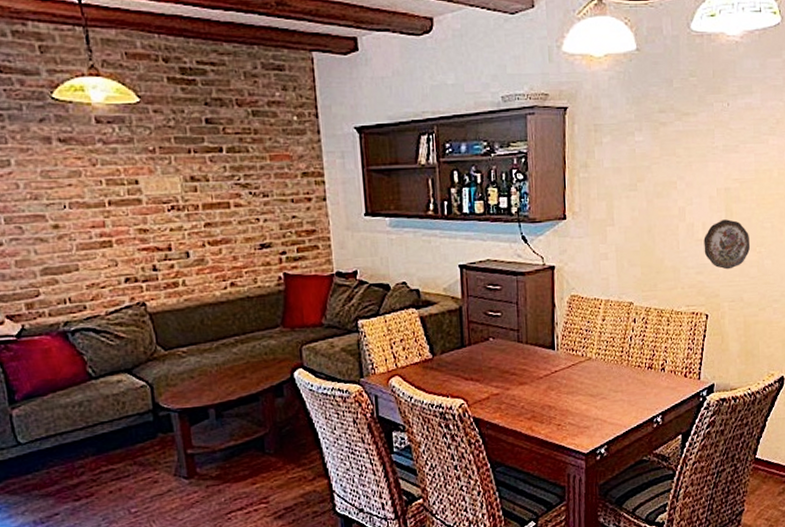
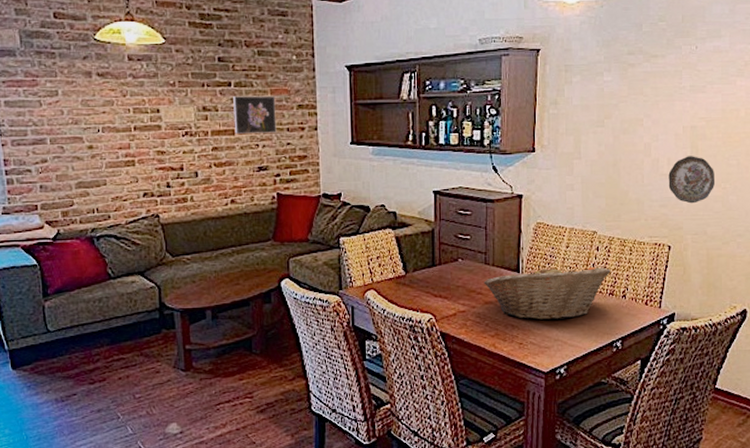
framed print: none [226,162,279,207] -> present [233,96,277,134]
fruit basket: none [517,339,649,399] -> present [484,264,611,320]

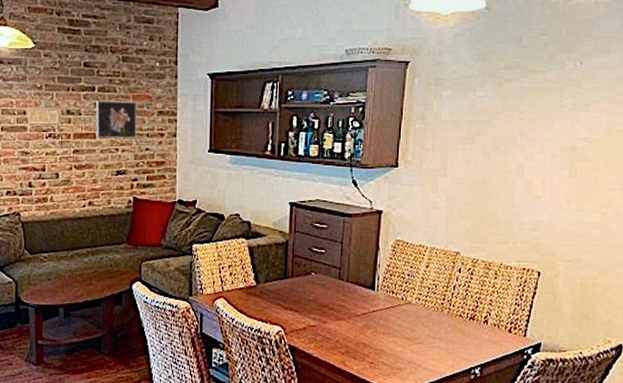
fruit basket: present [484,264,611,320] -> none [336,282,473,342]
decorative plate: present [668,156,716,204] -> none [541,178,595,229]

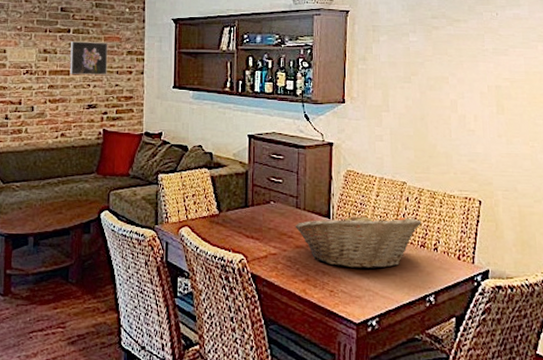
fruit basket: none [336,282,473,342] -> present [295,211,422,270]

